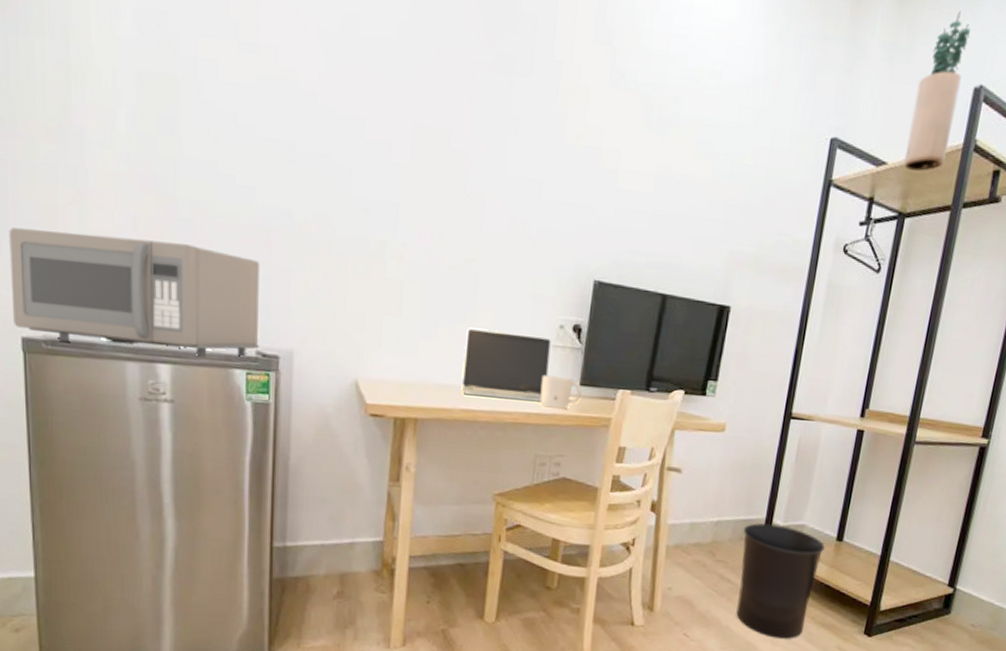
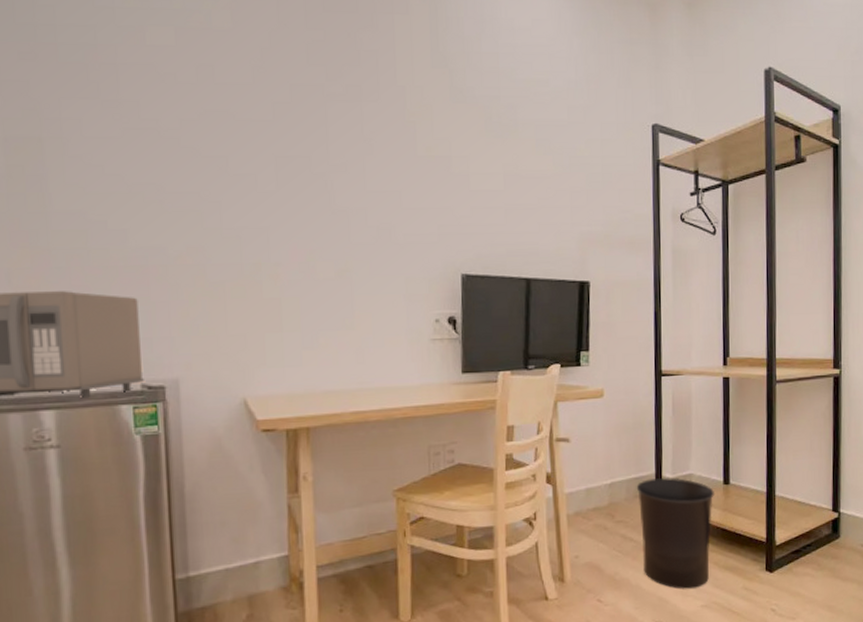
laptop: present [462,329,551,402] -> none [348,333,430,398]
mug: present [539,374,582,410] -> none [425,367,465,400]
vase: present [904,11,970,171] -> none [717,9,753,143]

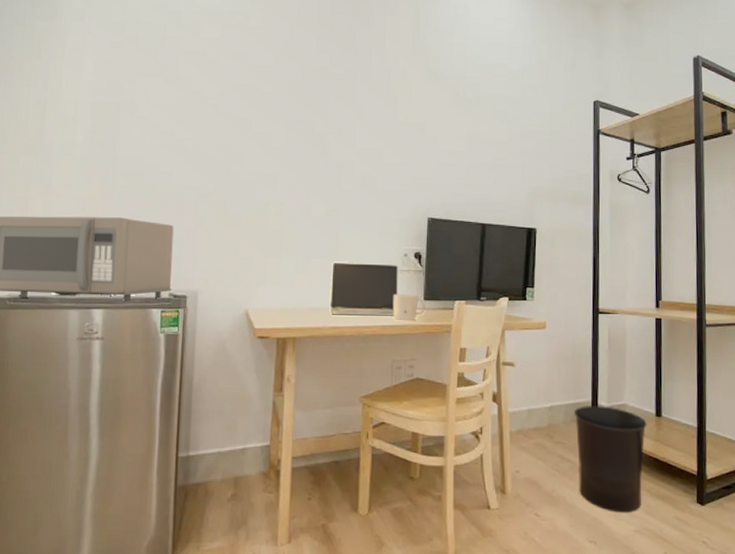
laptop: none [348,333,430,398] -> present [331,263,398,316]
mug: none [425,367,465,400] -> present [392,293,426,321]

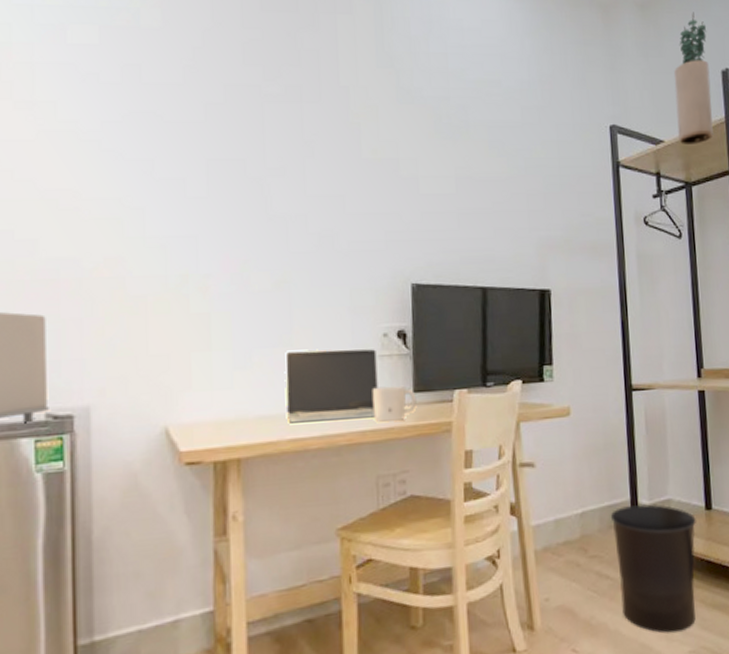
vase: none [651,10,683,117] -> present [673,12,713,144]

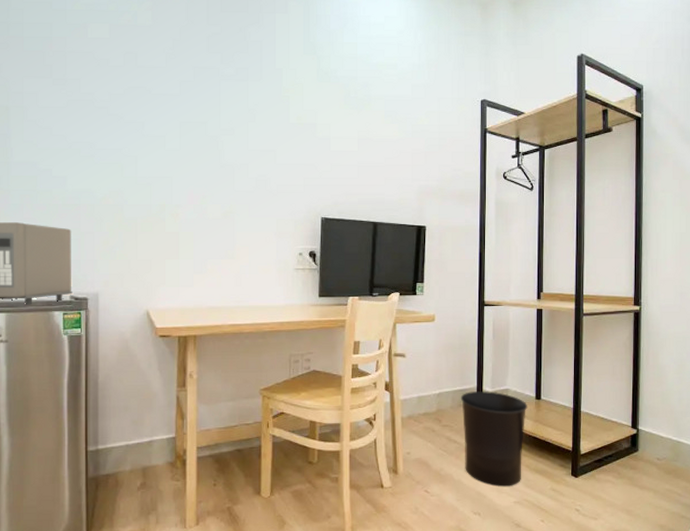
laptop: present [285,349,378,424] -> none [229,263,294,313]
mug: present [372,385,417,423] -> none [289,291,321,317]
vase: present [673,12,713,144] -> none [537,7,568,116]

